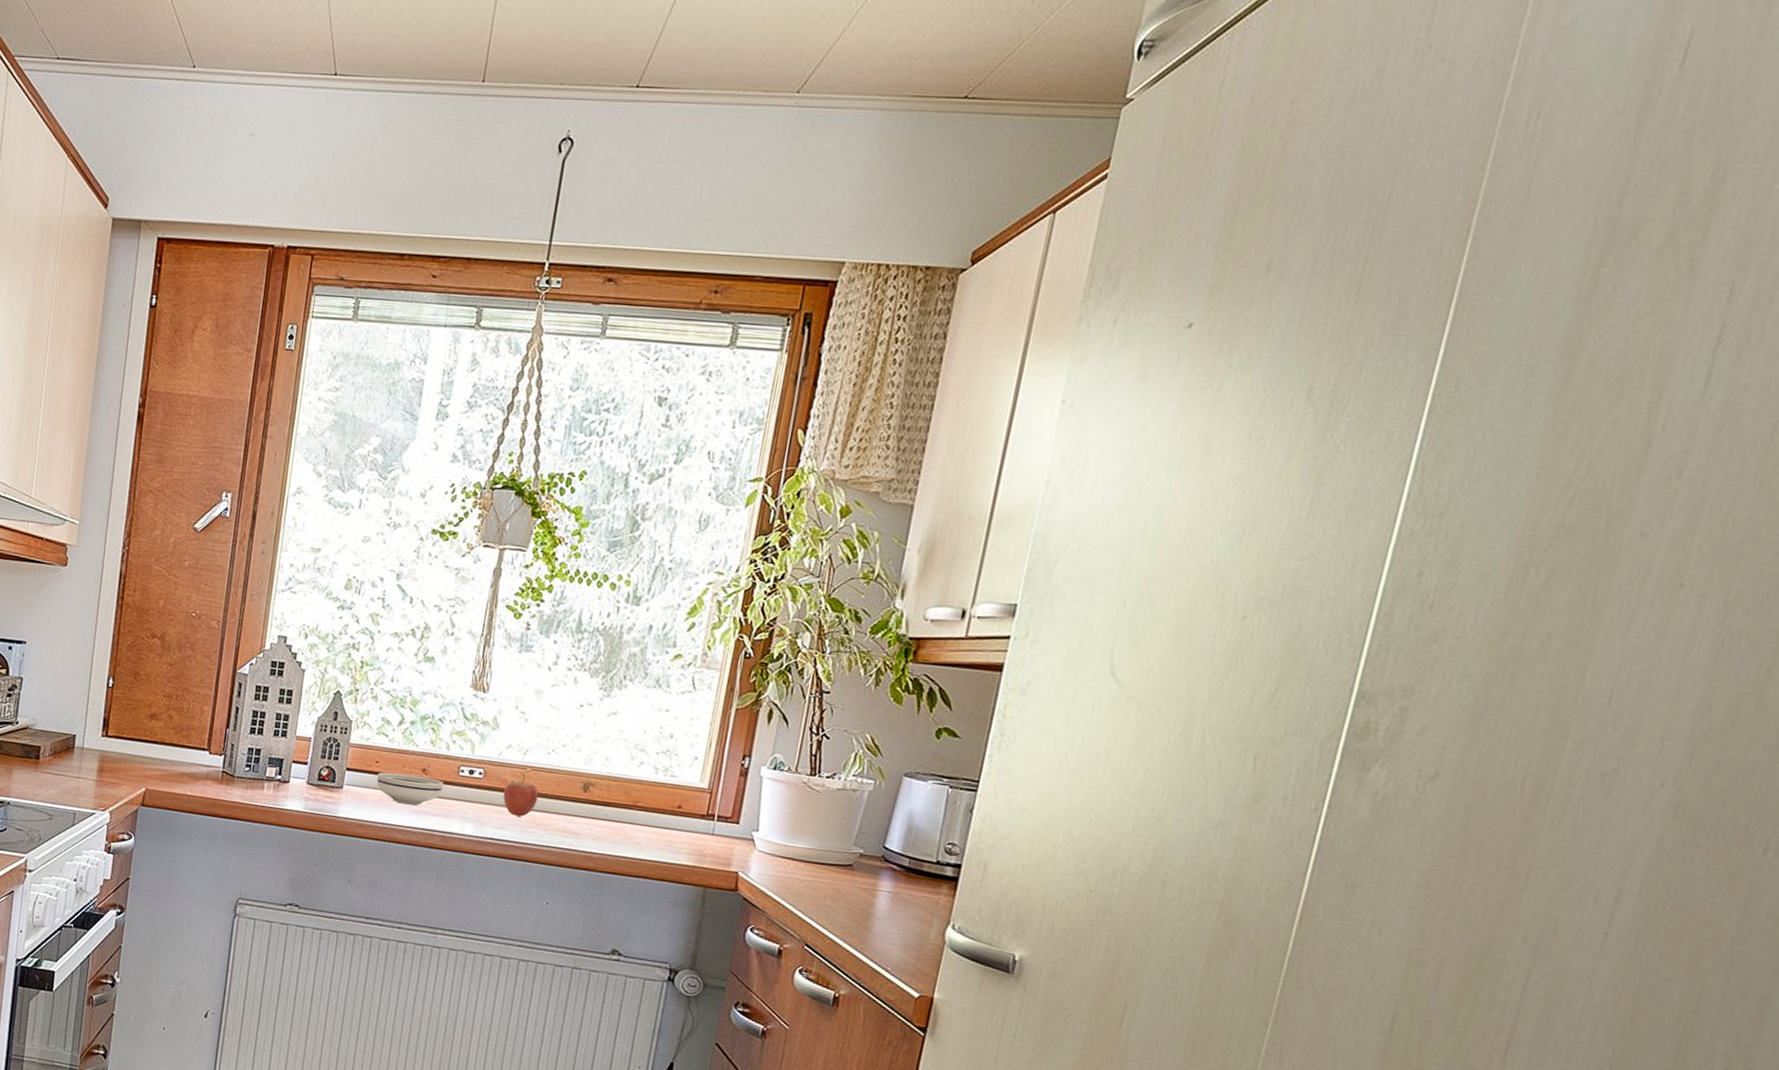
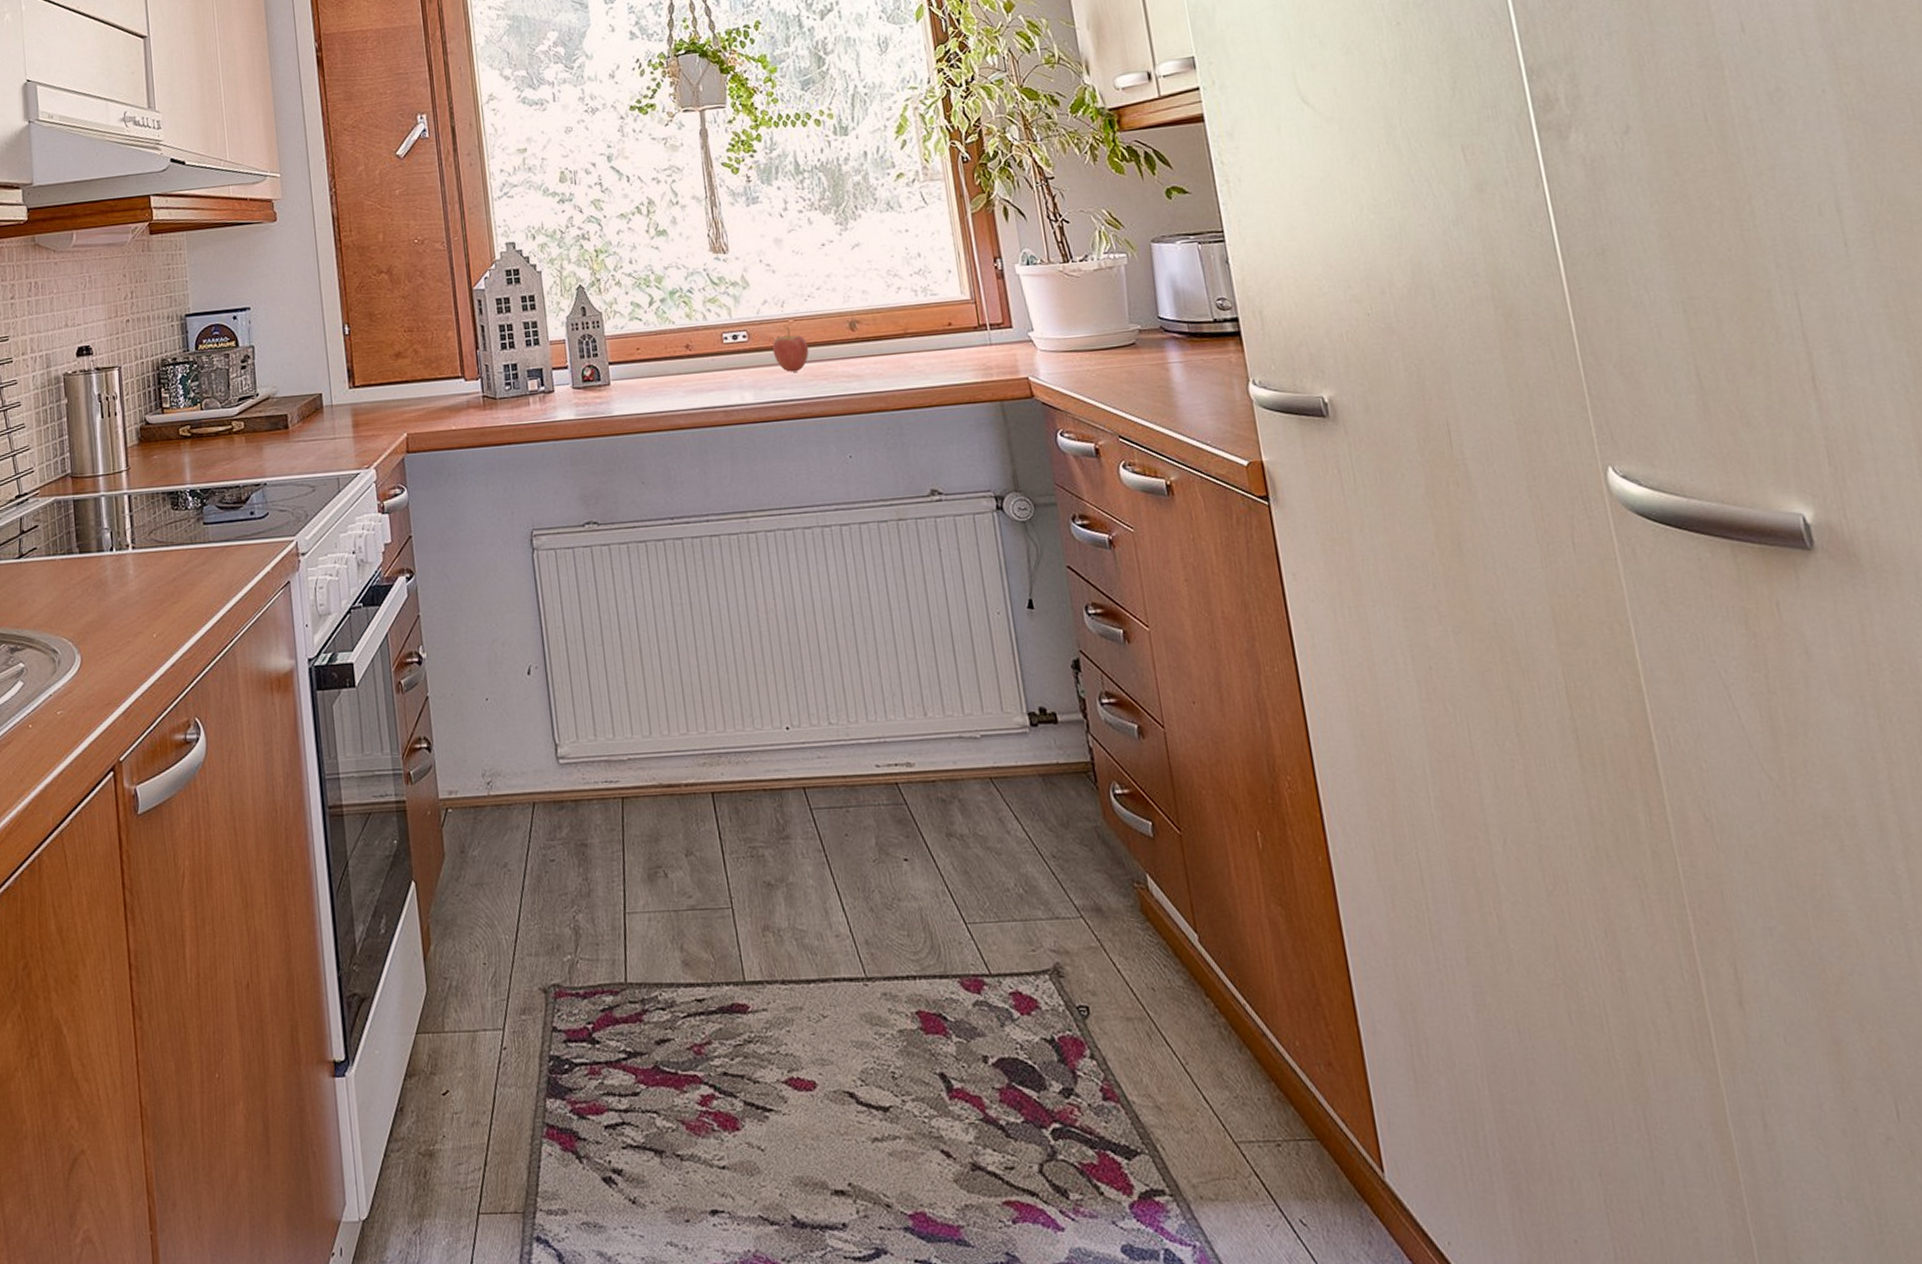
bowl: present [376,772,444,805] -> none [641,352,712,387]

